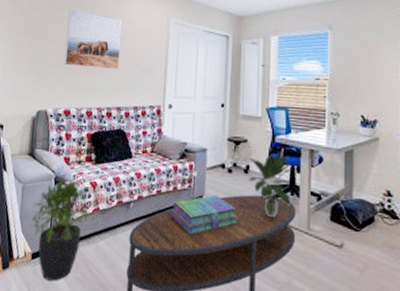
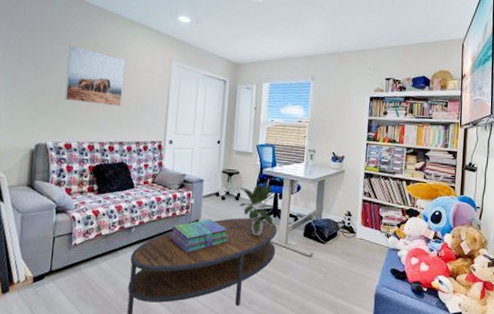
potted plant: present [31,180,91,281] -> none [31,209,94,300]

